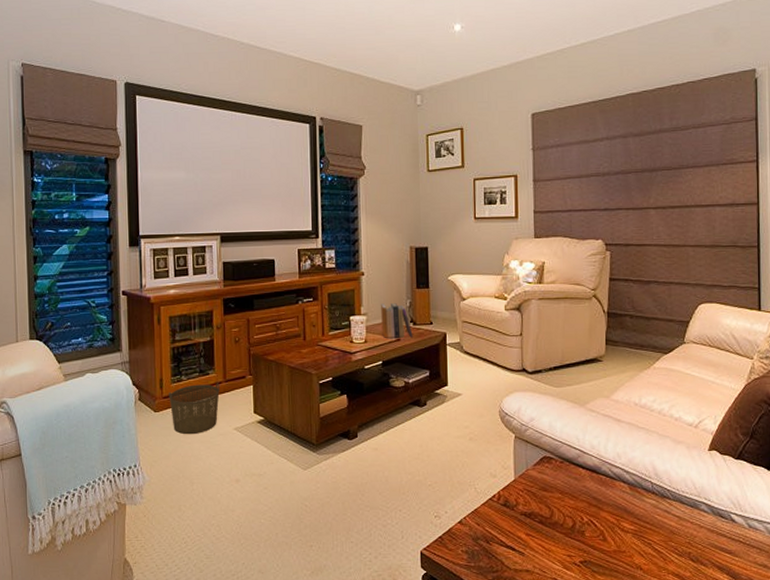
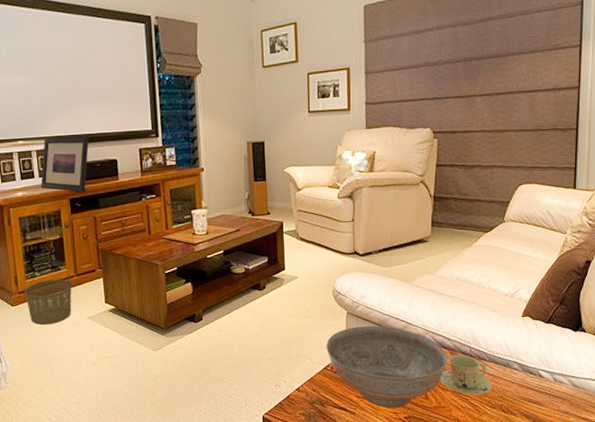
picture frame: none [194,233,247,293] -> present [40,136,89,193]
books: present [381,303,413,338] -> none [221,196,252,229]
decorative bowl: none [492,453,627,550] -> present [326,325,447,408]
cup and saucer: none [618,491,678,540] -> present [439,355,492,395]

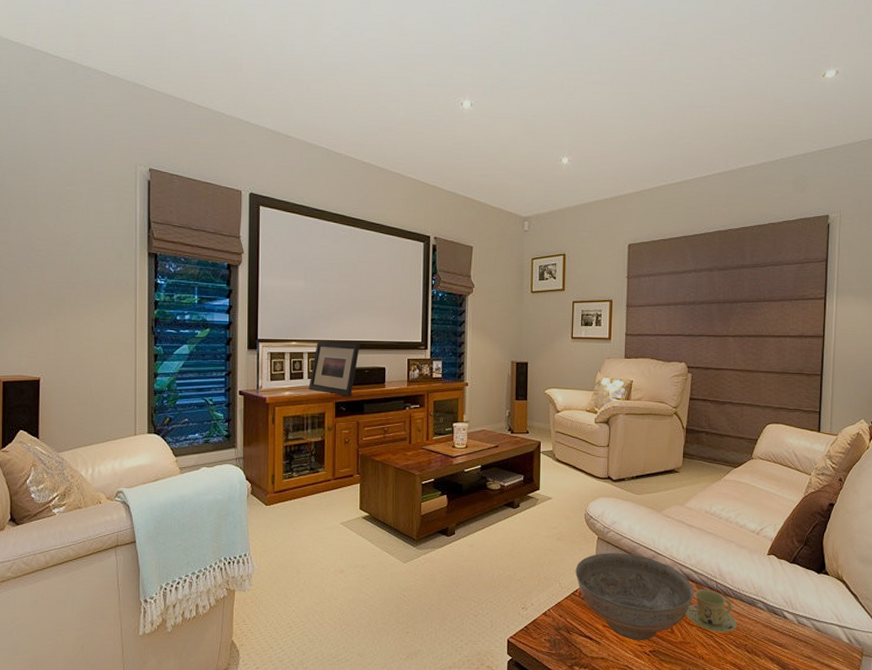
basket: present [24,277,72,325] -> none [280,480,328,527]

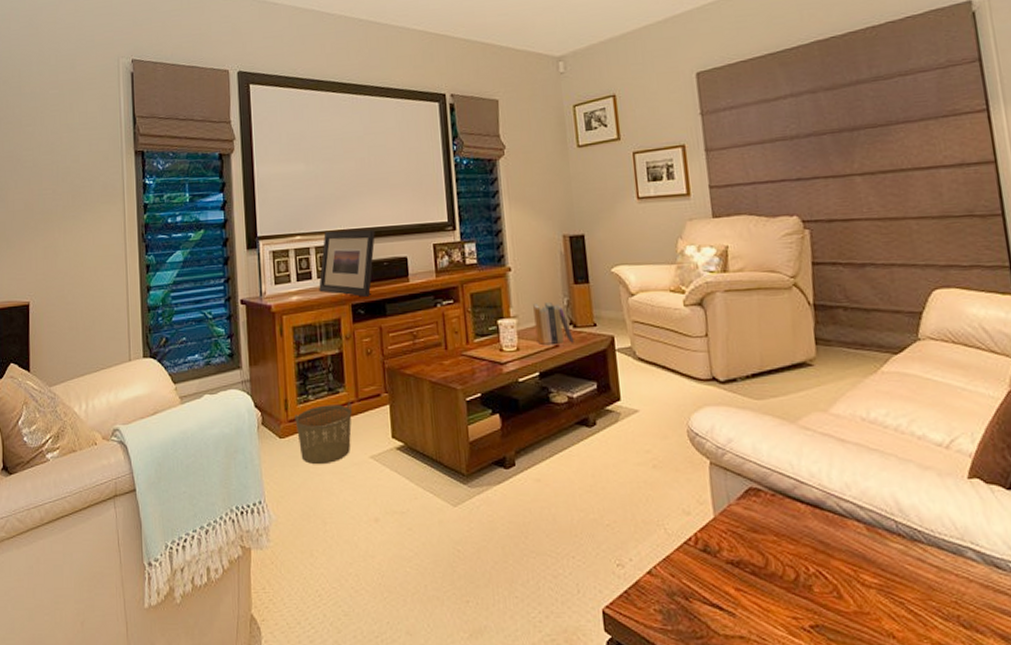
basket: none [280,480,328,527] -> present [294,402,352,464]
books: none [482,412,510,445] -> present [533,302,574,345]
decorative bowl: present [575,553,694,640] -> none [684,483,864,610]
cup and saucer: present [685,589,737,633] -> none [855,532,940,598]

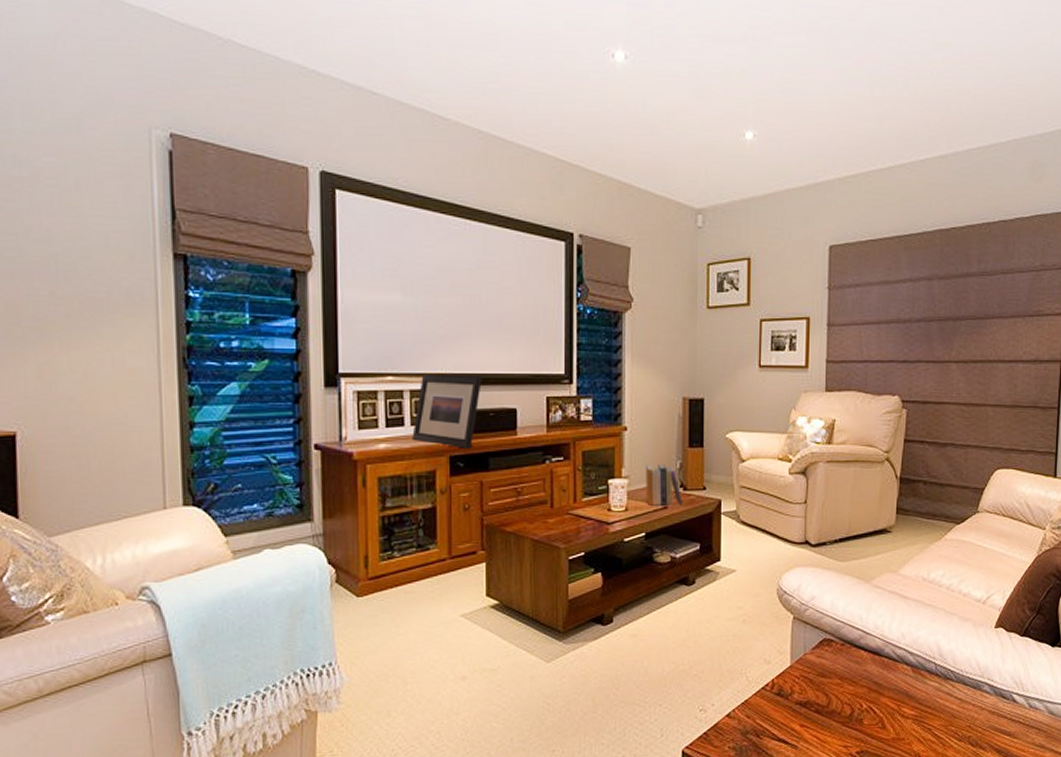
basket: present [294,402,352,464] -> none [376,560,443,623]

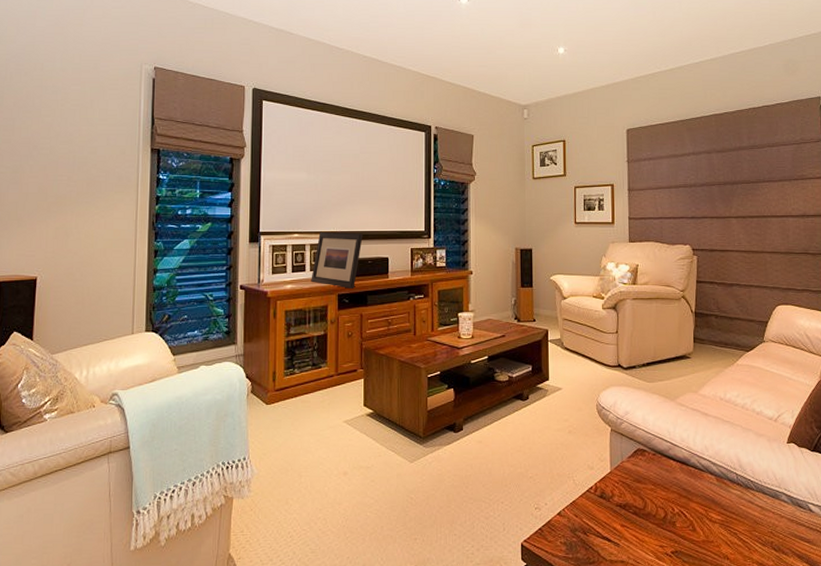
books: present [646,464,683,506] -> none [488,301,517,334]

